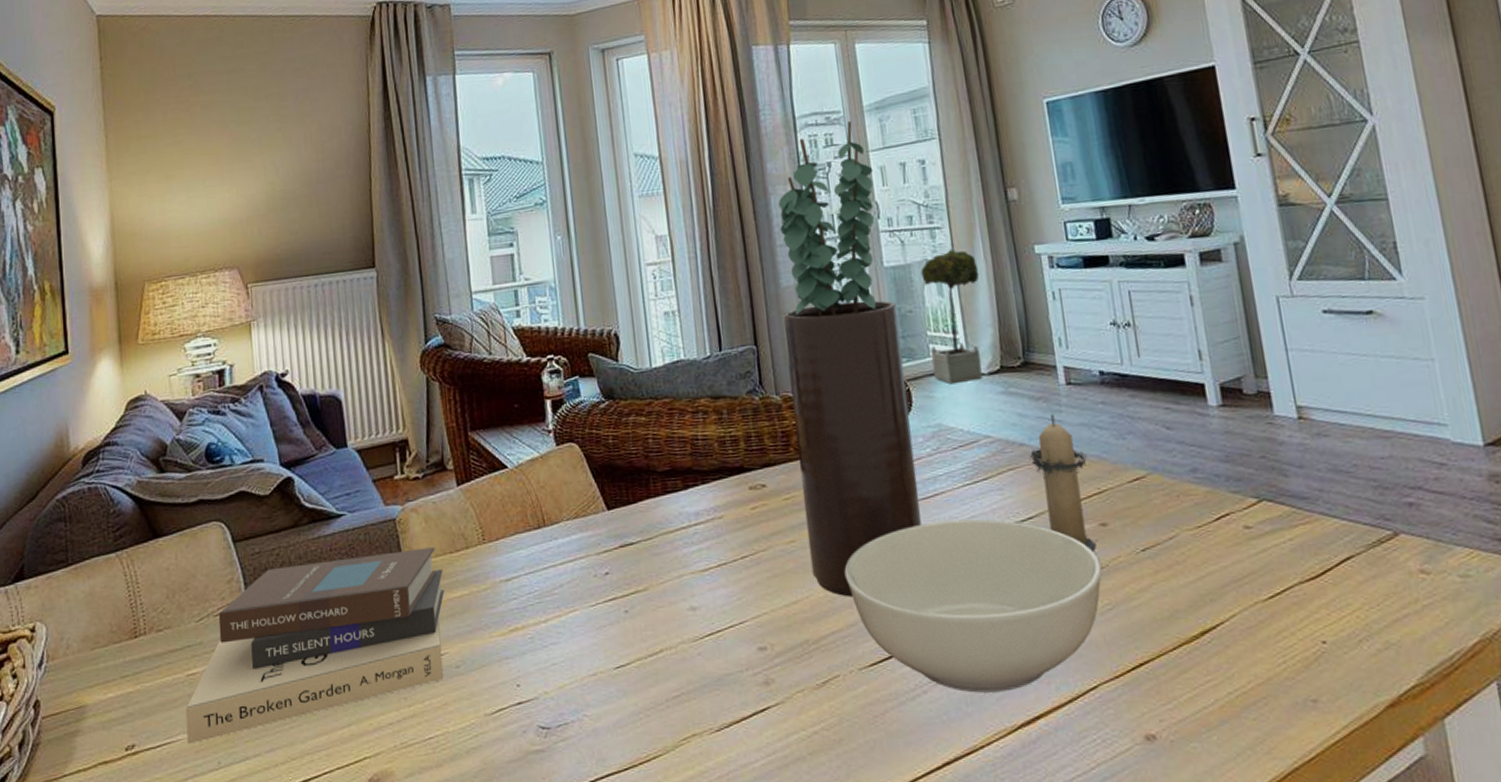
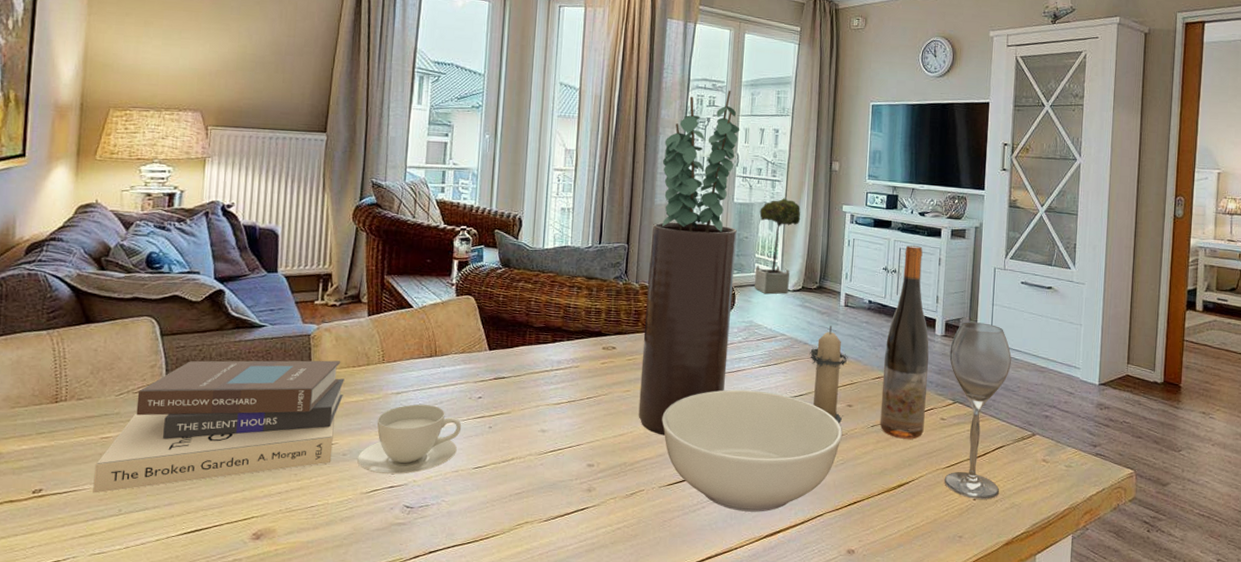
teacup: none [473,590,592,688] -> present [357,404,462,475]
wine bottle: none [1136,283,1222,564] -> present [879,245,929,439]
wineglass: none [1234,378,1362,641] -> present [944,322,1011,500]

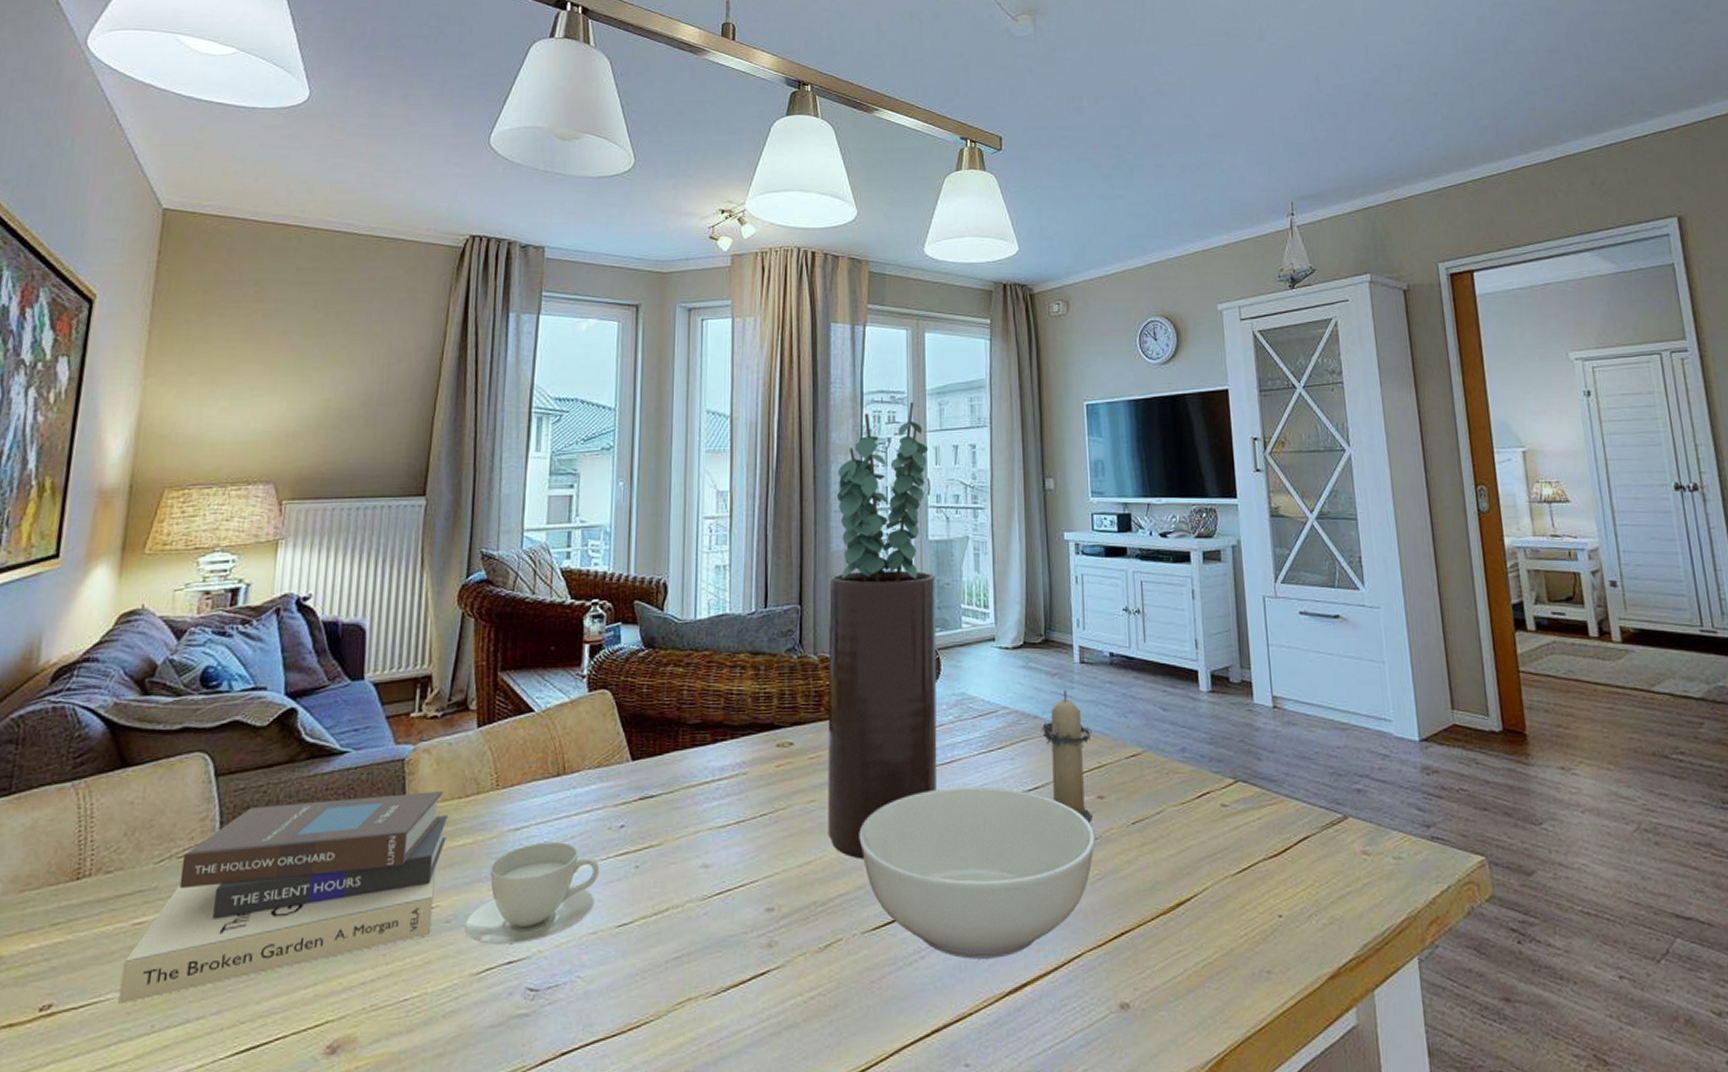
potted tree: present [755,197,801,294] -> none [961,528,1013,656]
wine bottle: present [879,245,929,439] -> none [1137,575,1201,838]
wineglass: present [944,322,1011,500] -> none [1221,670,1312,915]

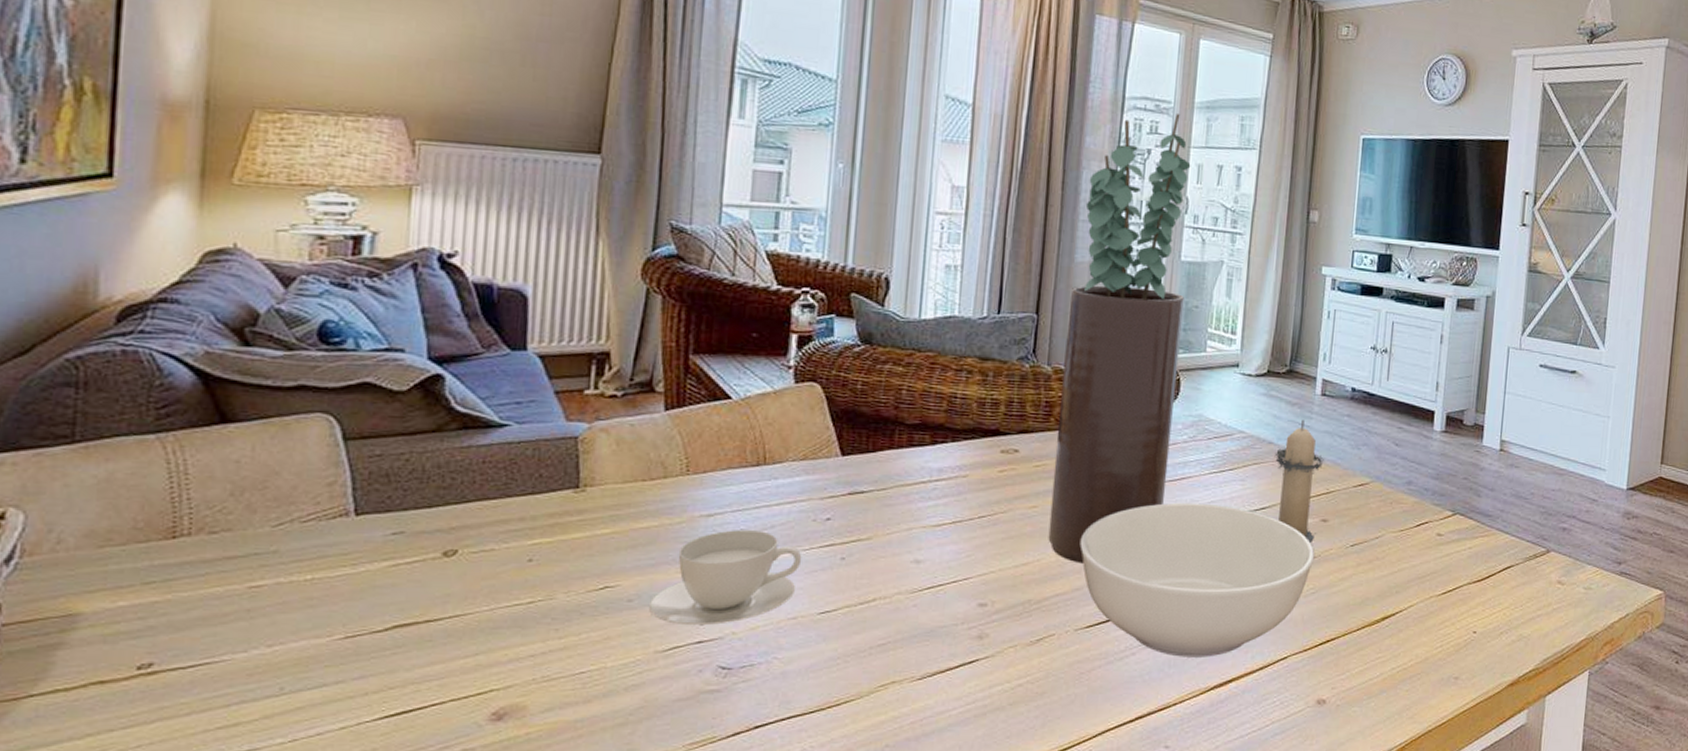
books: present [118,791,448,1005] -> none [237,472,630,666]

